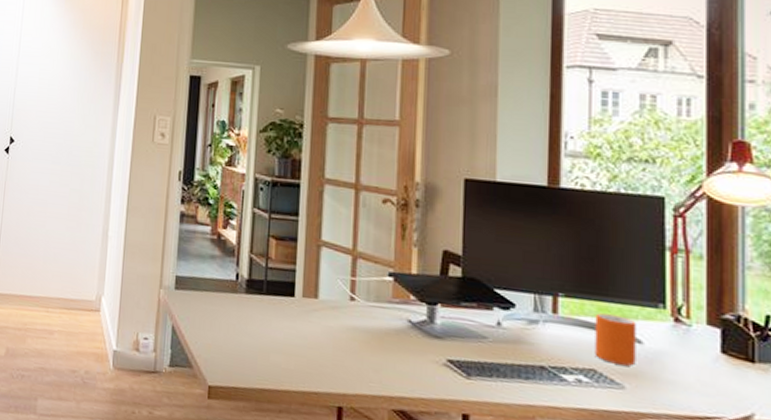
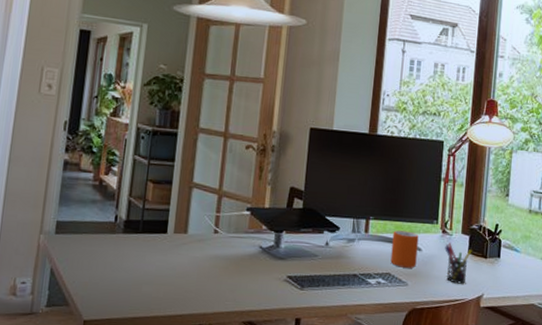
pen holder: none [681,335,728,396] -> present [445,242,472,284]

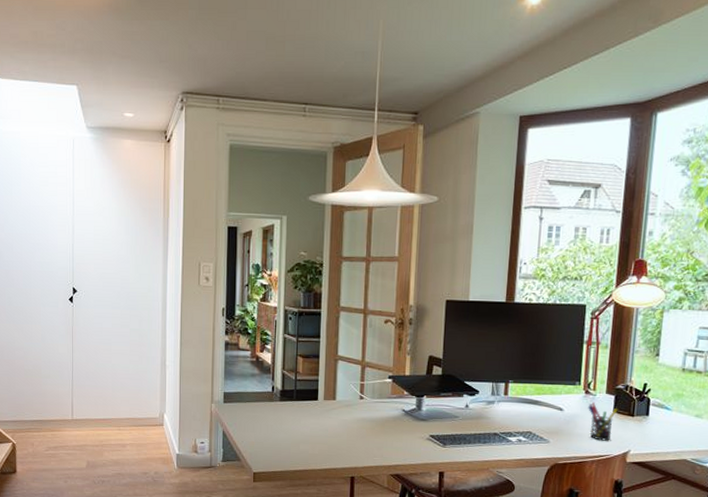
mug: present [390,230,419,268] -> none [531,392,560,427]

